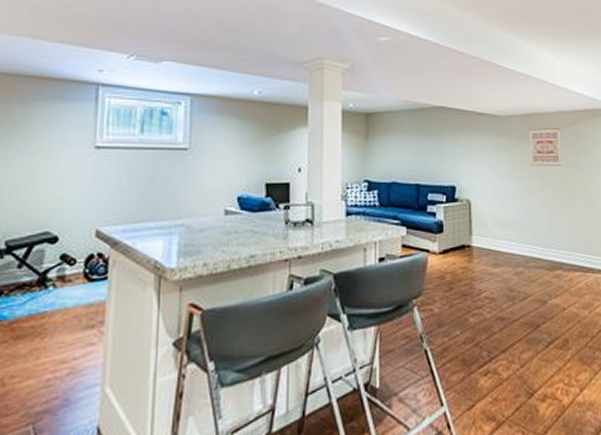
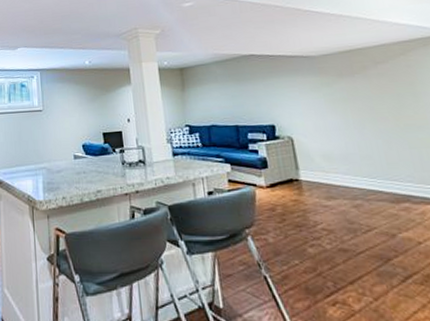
wall art: present [529,127,561,166] -> none [348,60,392,100]

